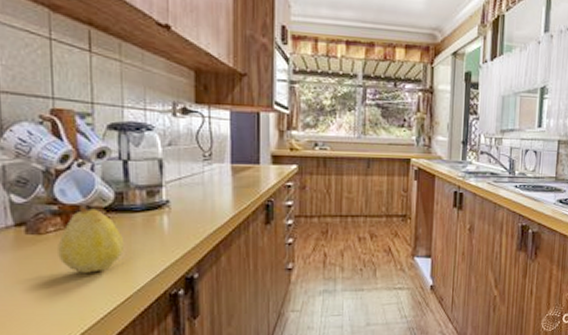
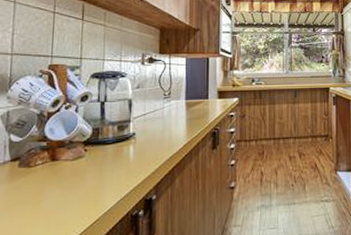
fruit: present [58,205,125,273] -> none [42,141,97,199]

